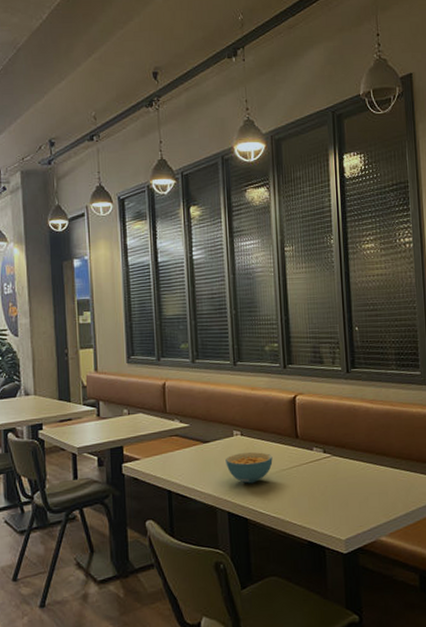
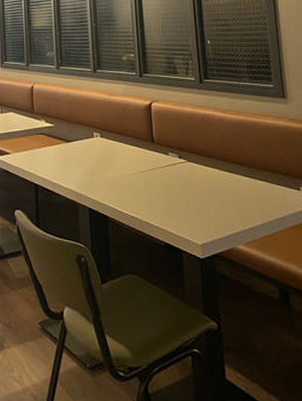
cereal bowl: present [225,452,273,484] -> none [86,154,131,183]

